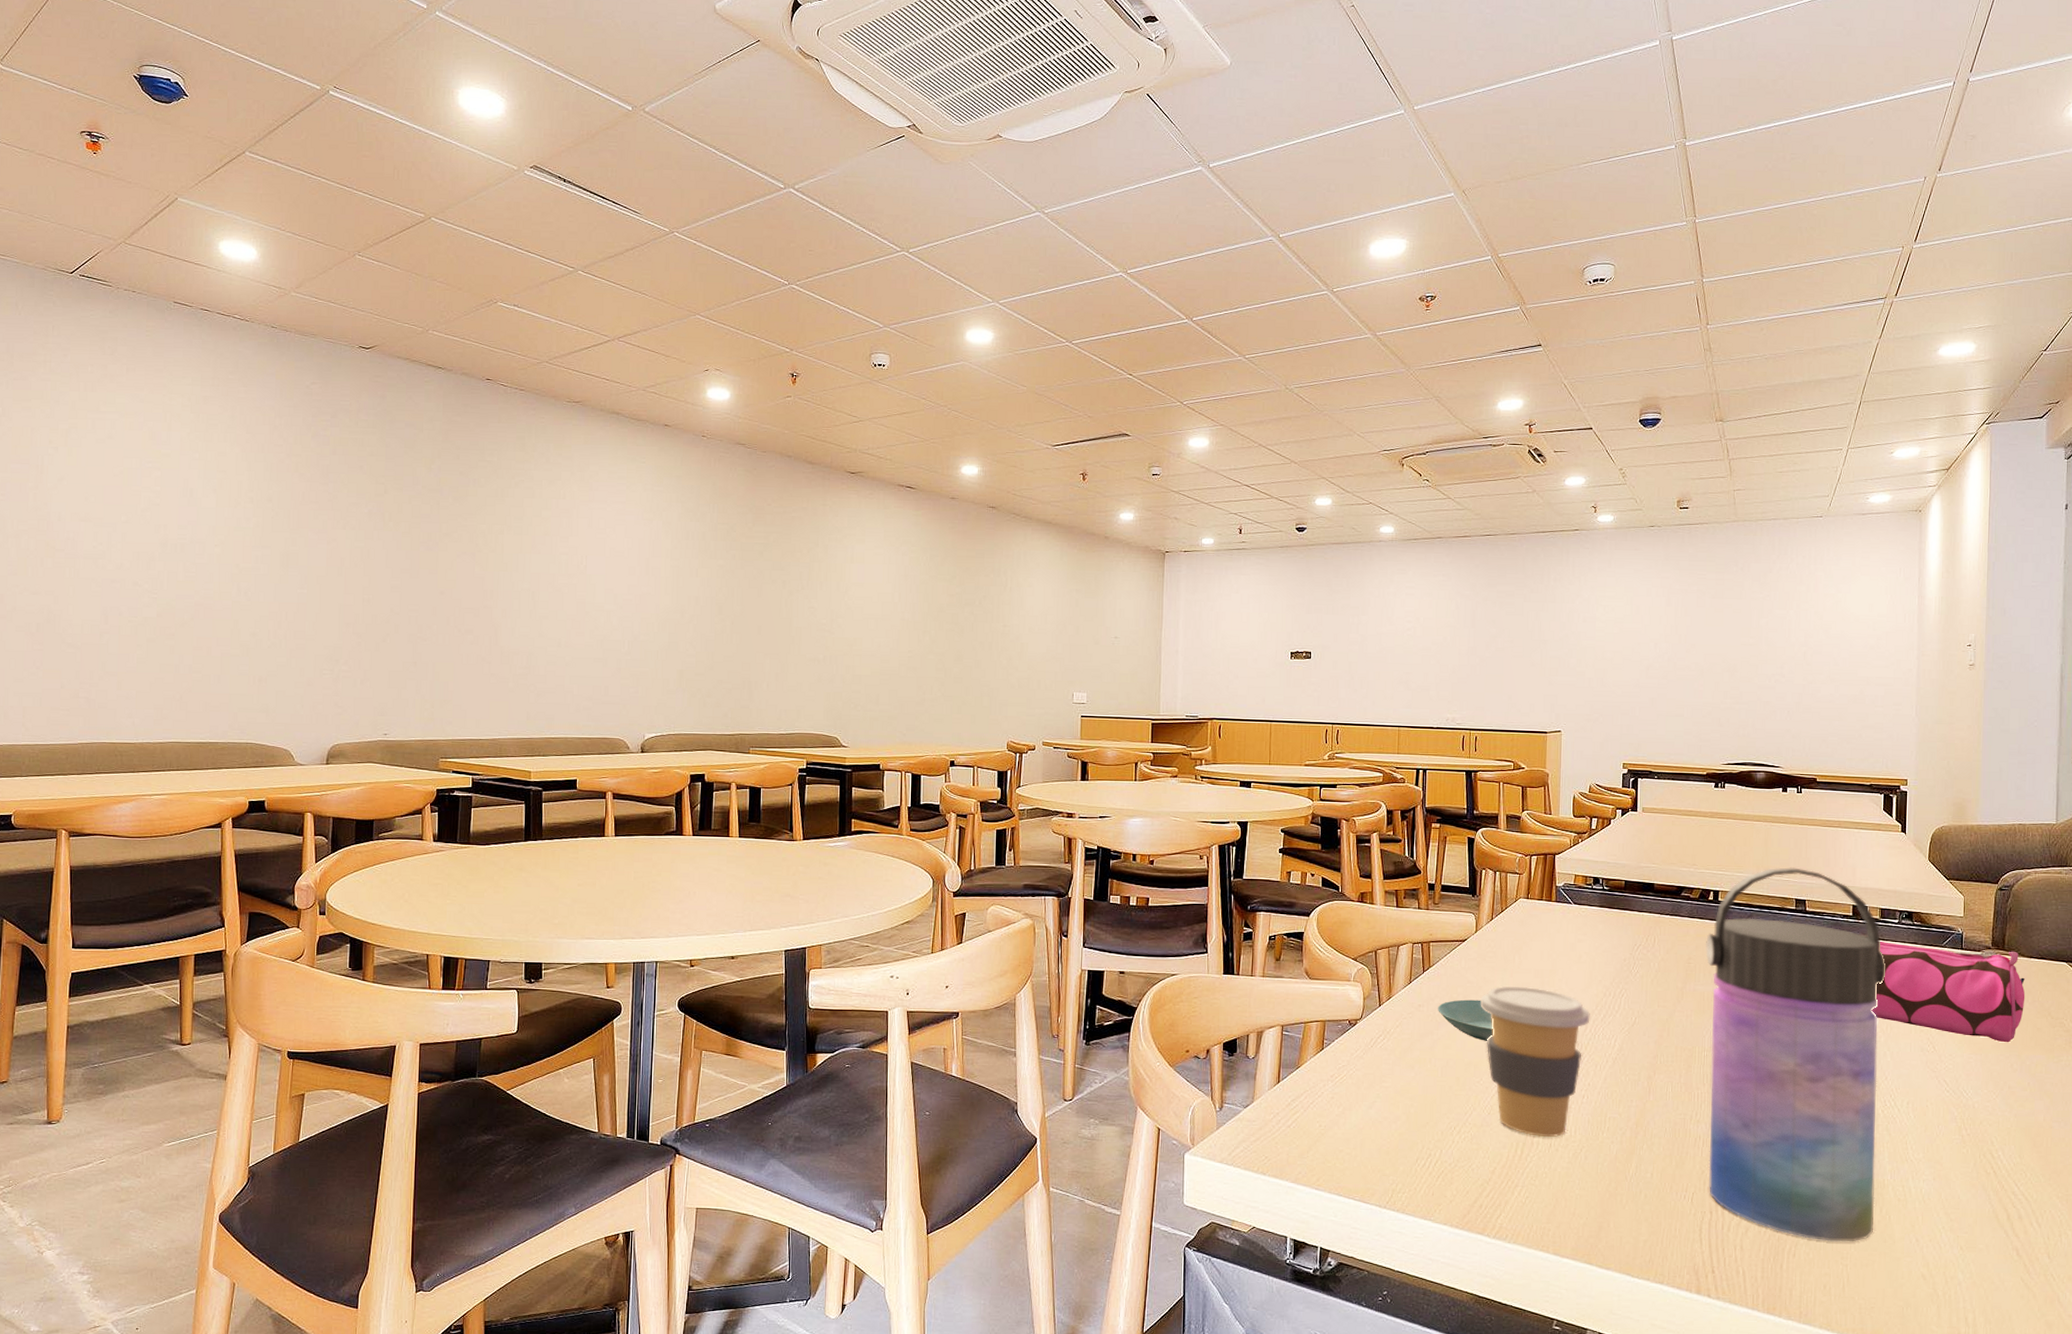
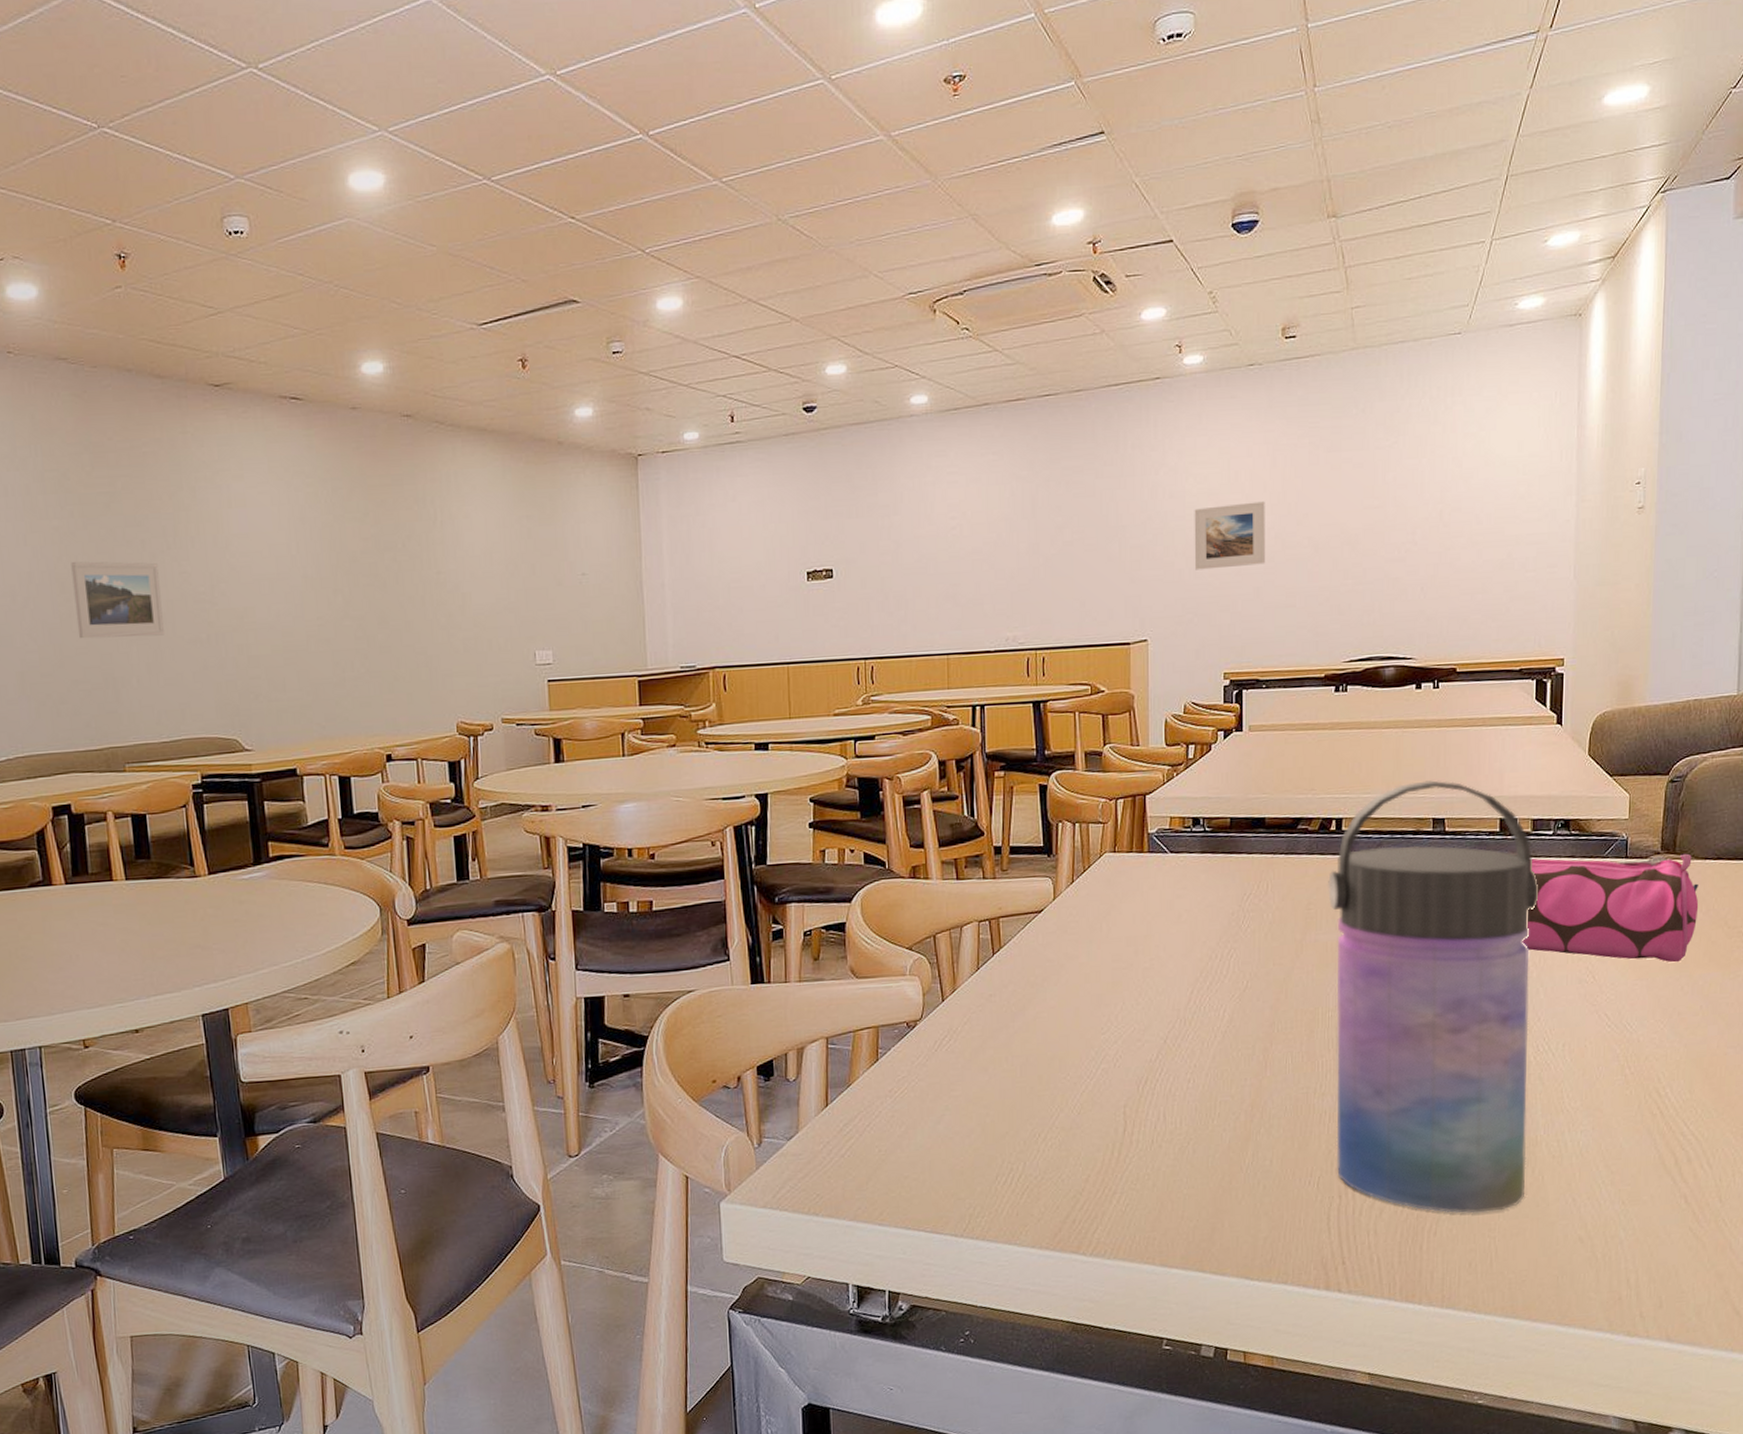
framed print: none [727,592,793,653] -> present [71,561,164,639]
saucer: present [1438,999,1493,1041] -> none [1013,980,1080,1029]
coffee cup: present [1480,985,1590,1137] -> none [1063,958,1194,1133]
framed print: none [1601,631,1660,681] -> present [1194,501,1265,570]

